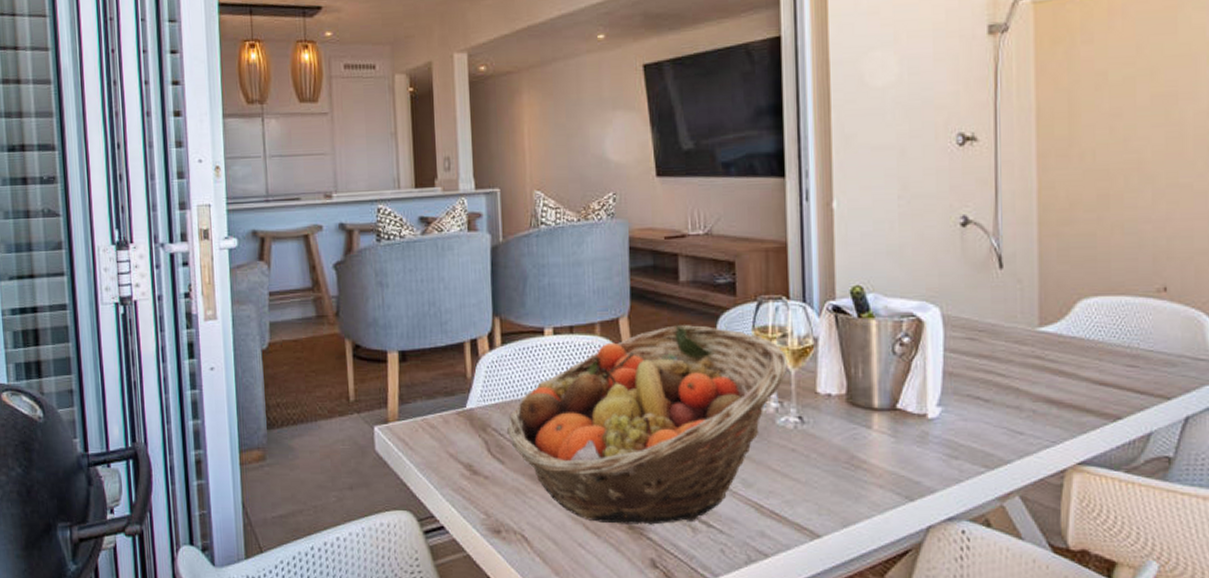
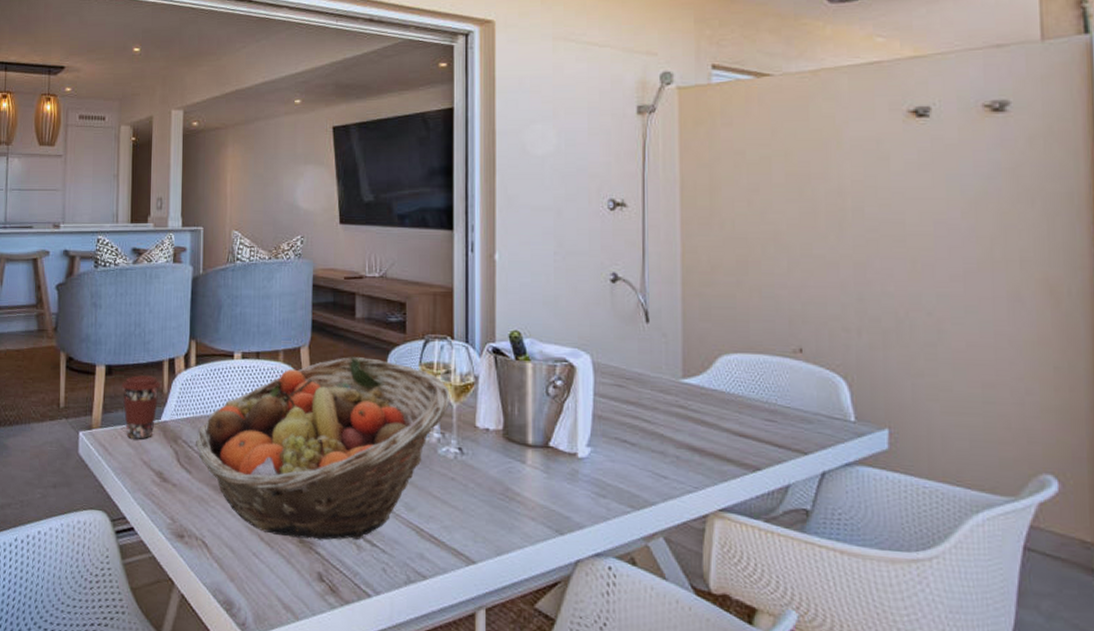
coffee cup: none [418,358,463,432] -> present [121,374,161,440]

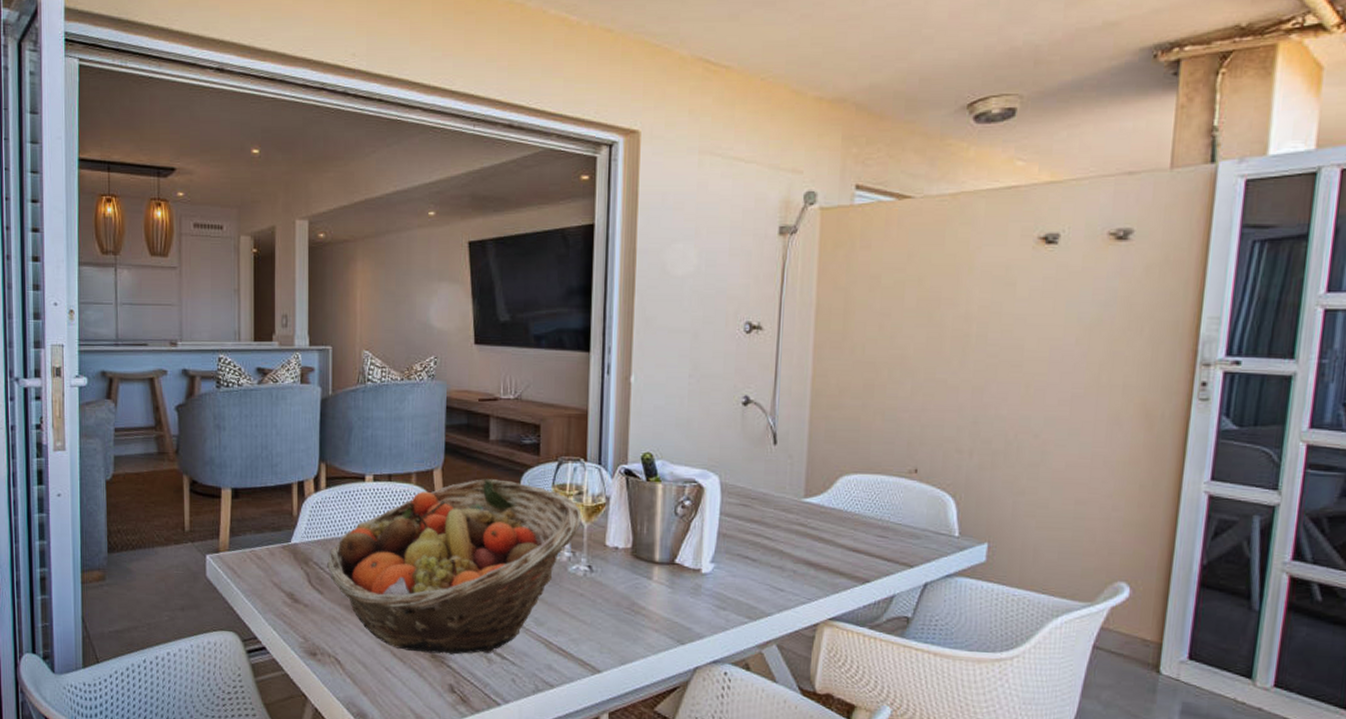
coffee cup: present [121,374,161,440] -> none [249,497,290,563]

